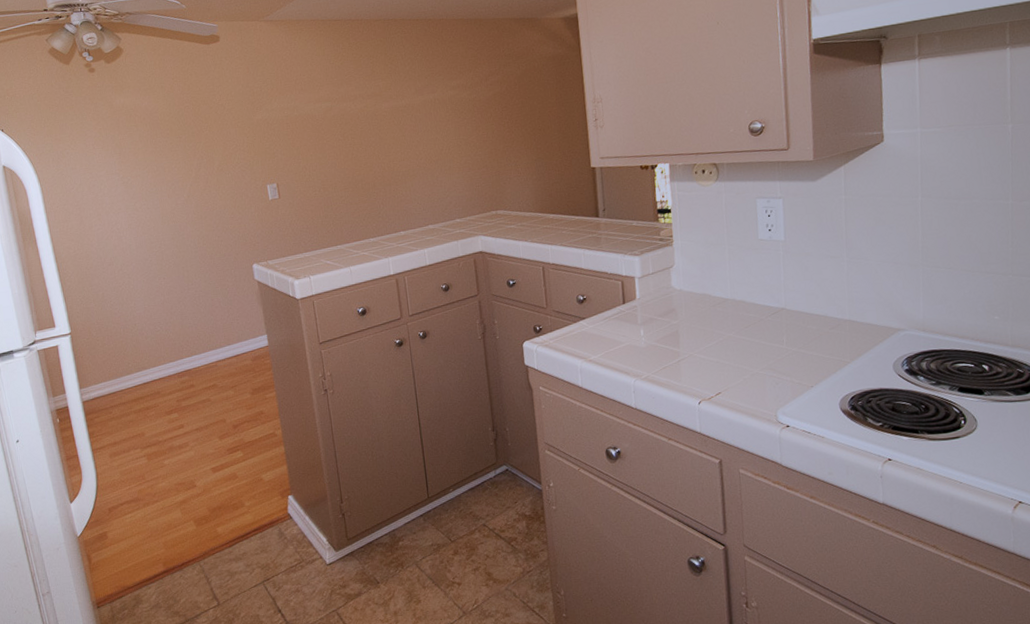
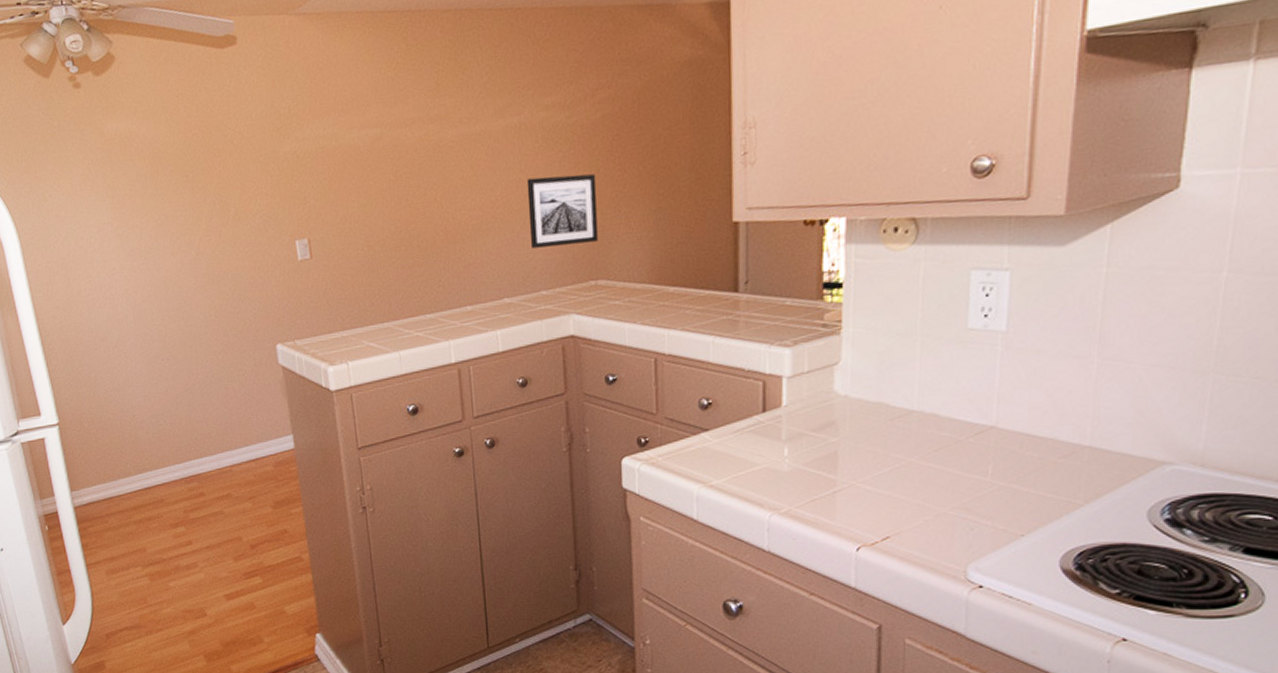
wall art: none [441,134,496,188] -> present [526,174,598,248]

